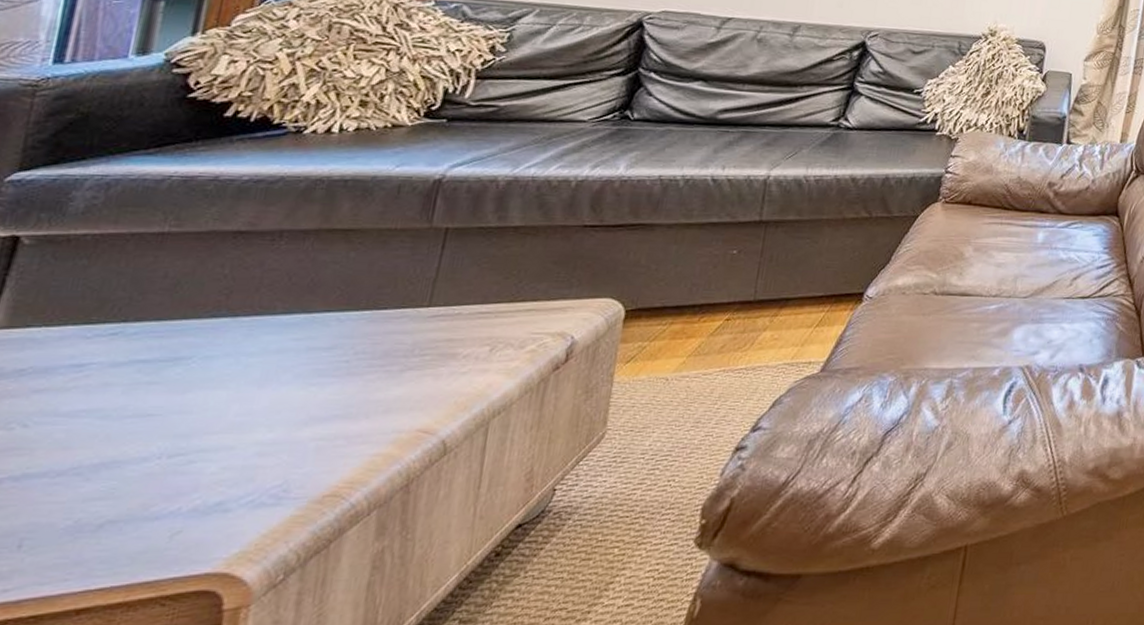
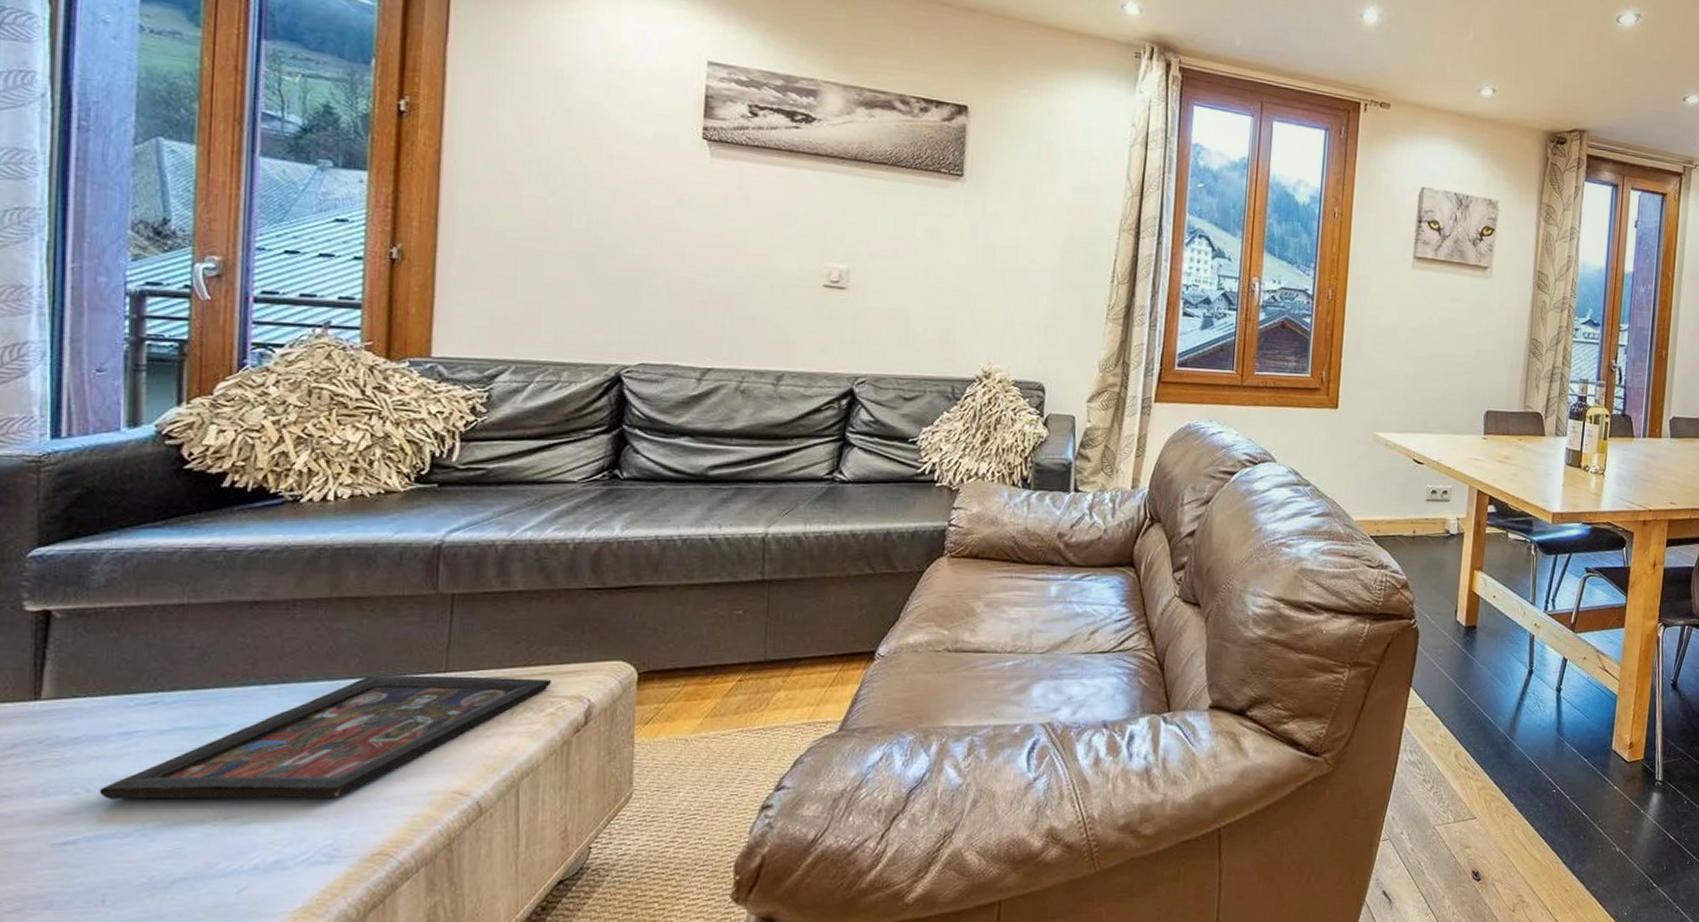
decorative tray: none [36,309,538,436] -> present [99,675,552,799]

